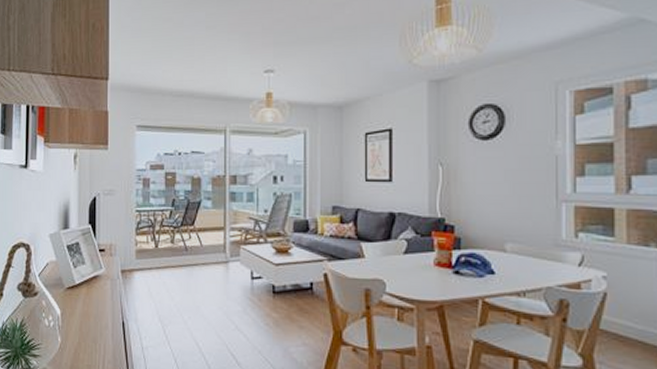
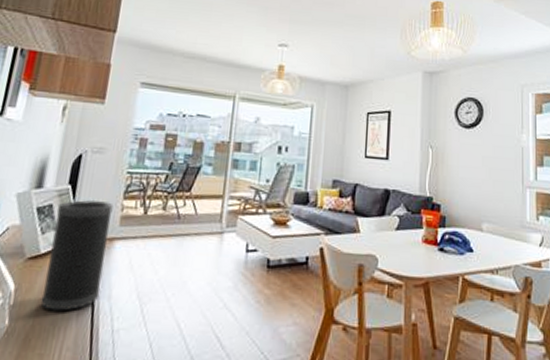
speaker: none [82,236,128,331] -> present [40,199,114,311]

